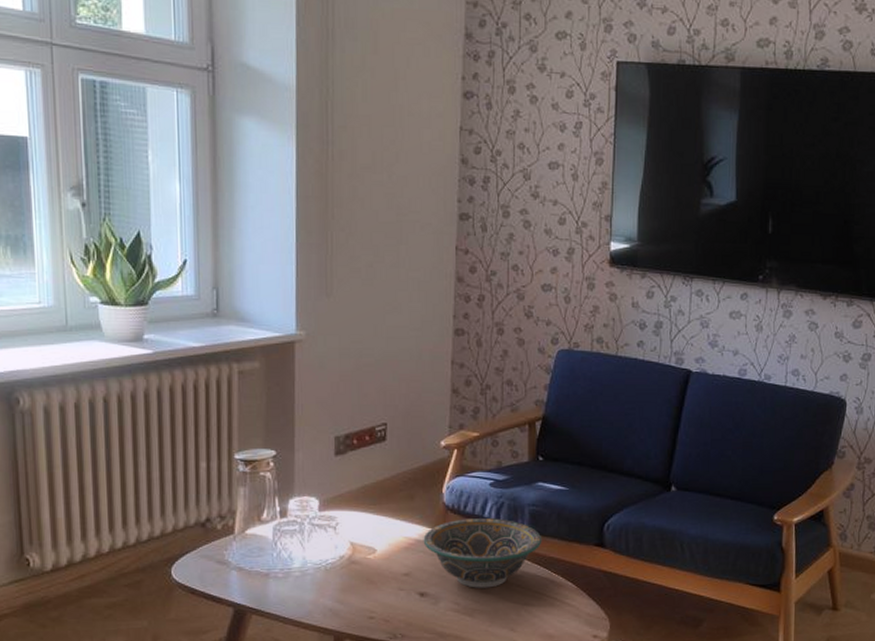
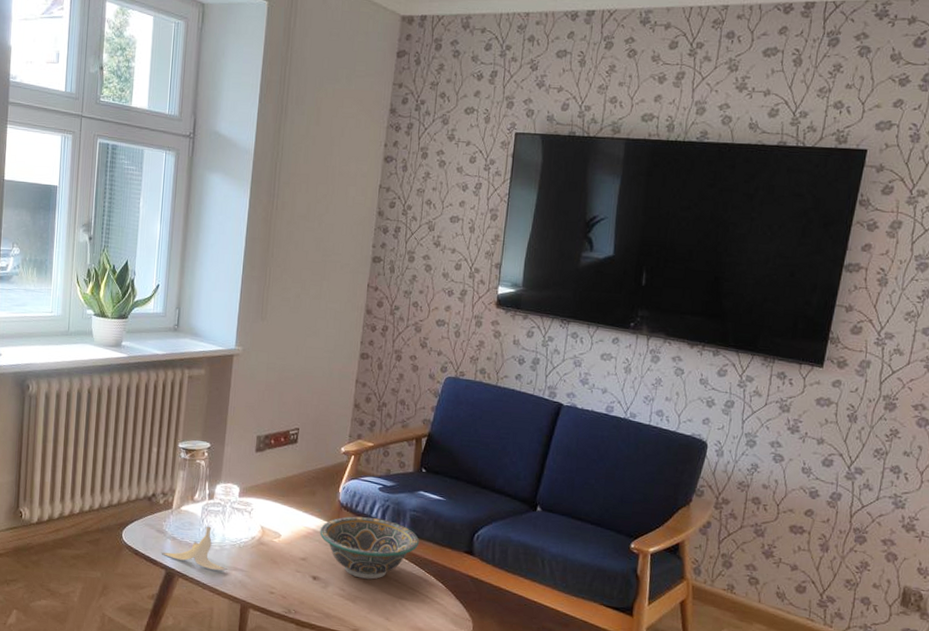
banana peel: none [225,549,314,601] -> present [161,526,228,572]

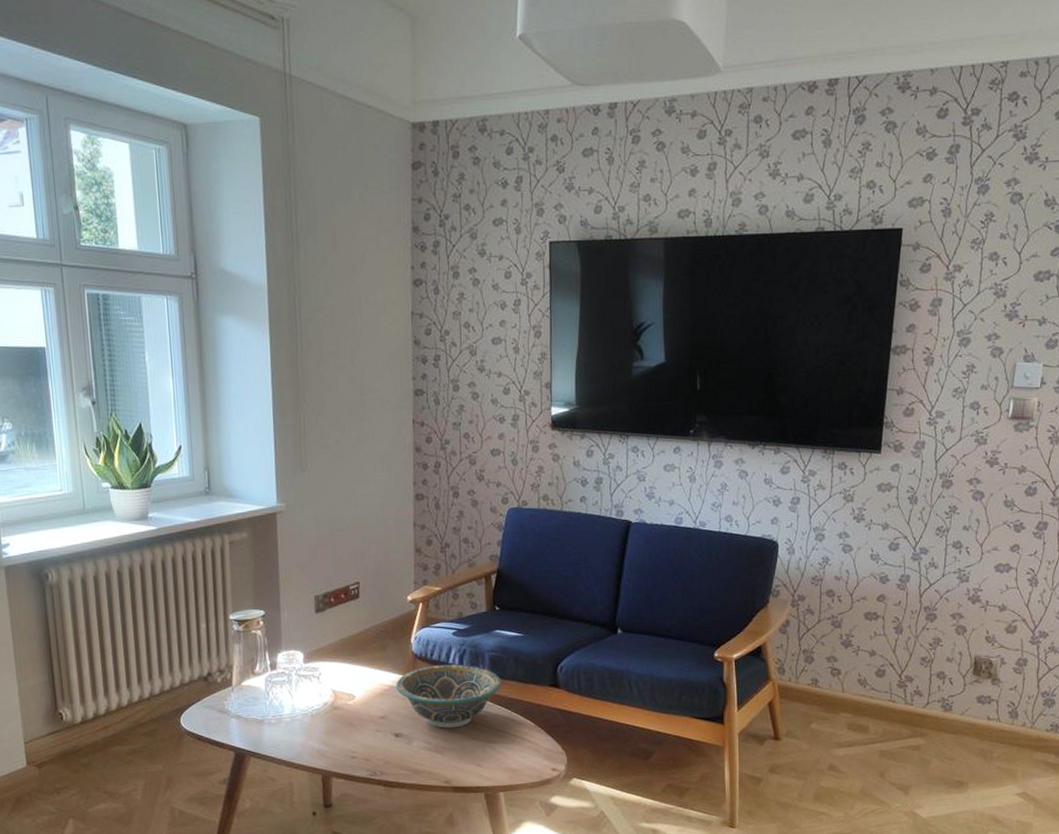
banana peel: present [161,526,228,572] -> none [226,698,303,744]

